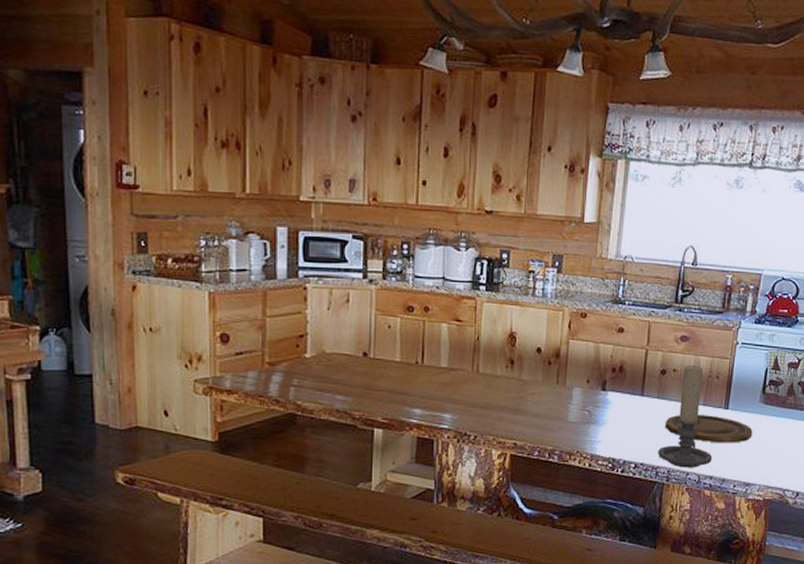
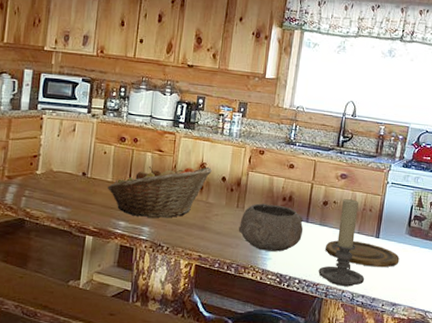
fruit basket: none [396,336,524,403] -> present [108,166,212,218]
bowl: none [560,377,638,433] -> present [238,203,304,252]

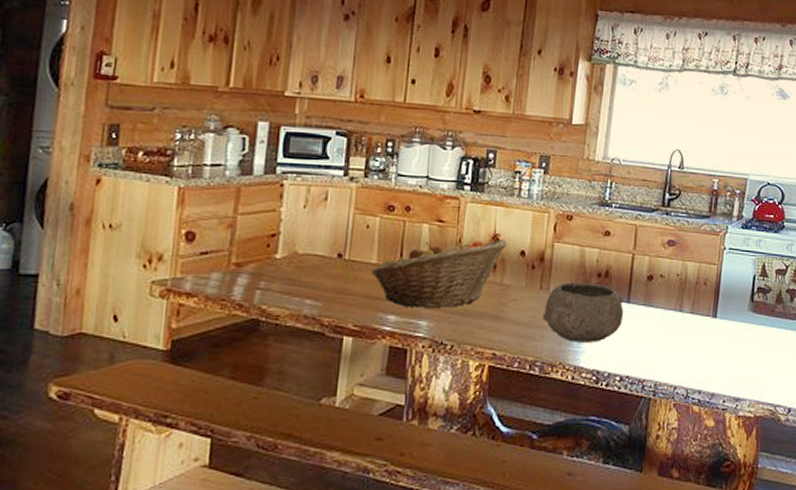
candle holder: present [318,198,365,287] -> none [644,270,701,381]
plate: present [326,240,399,268] -> none [652,322,742,354]

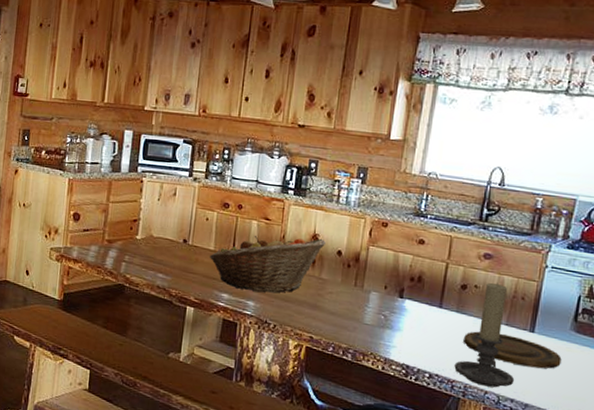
bowl: present [542,282,624,342] -> none [356,282,436,340]
candle holder: none [644,270,701,381] -> present [454,283,515,388]
plate: none [652,322,742,354] -> present [464,331,562,369]

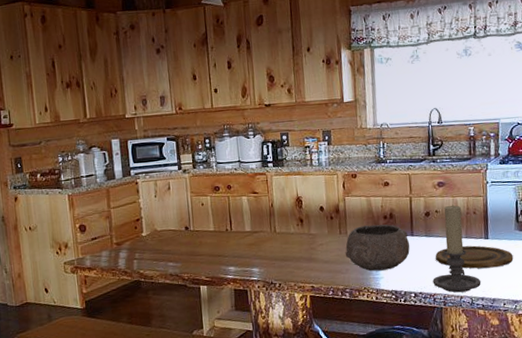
fruit basket: present [210,236,326,293] -> none [211,199,308,260]
bowl: none [356,282,436,340] -> present [345,224,410,271]

